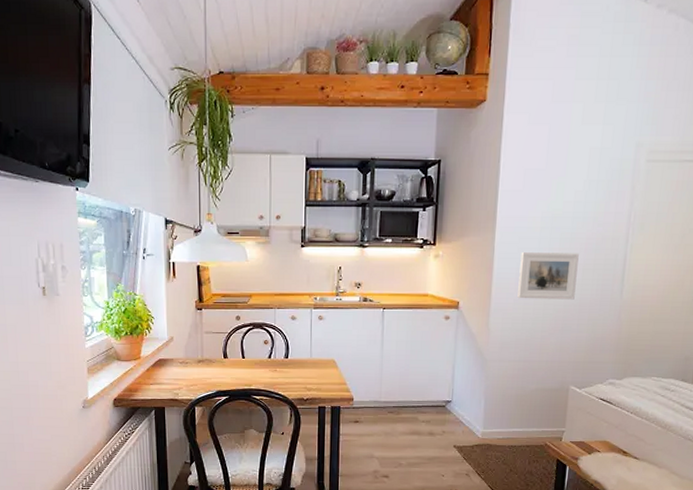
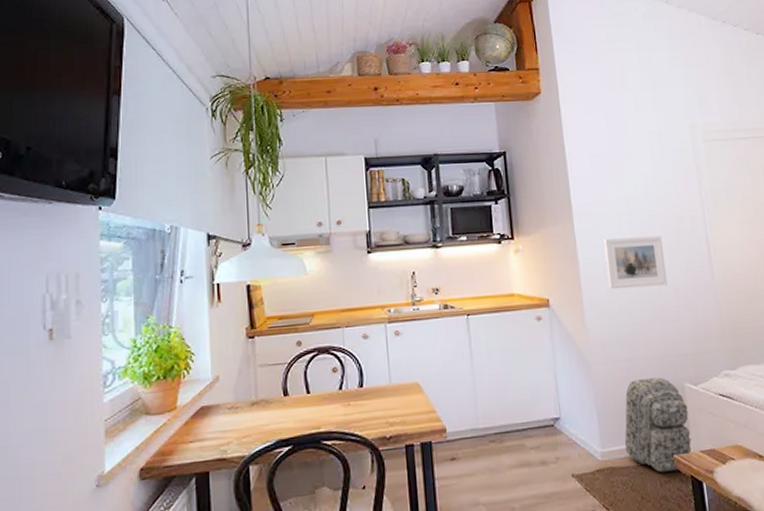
backpack: none [504,378,568,454] -> present [624,377,691,473]

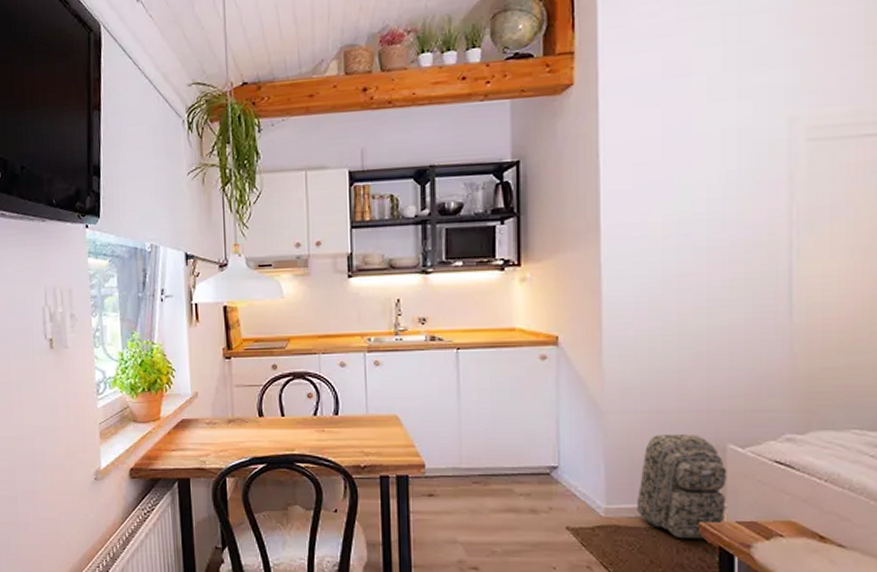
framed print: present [603,235,668,290] -> none [639,265,721,329]

